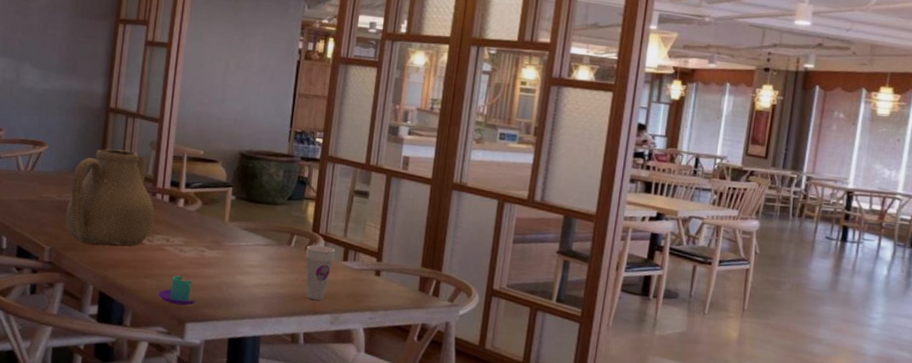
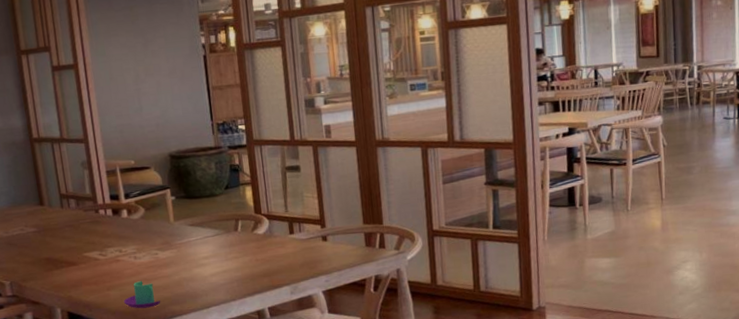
teapot: present [65,148,155,246] -> none [14,175,104,270]
cup: present [306,245,336,300] -> none [253,224,281,276]

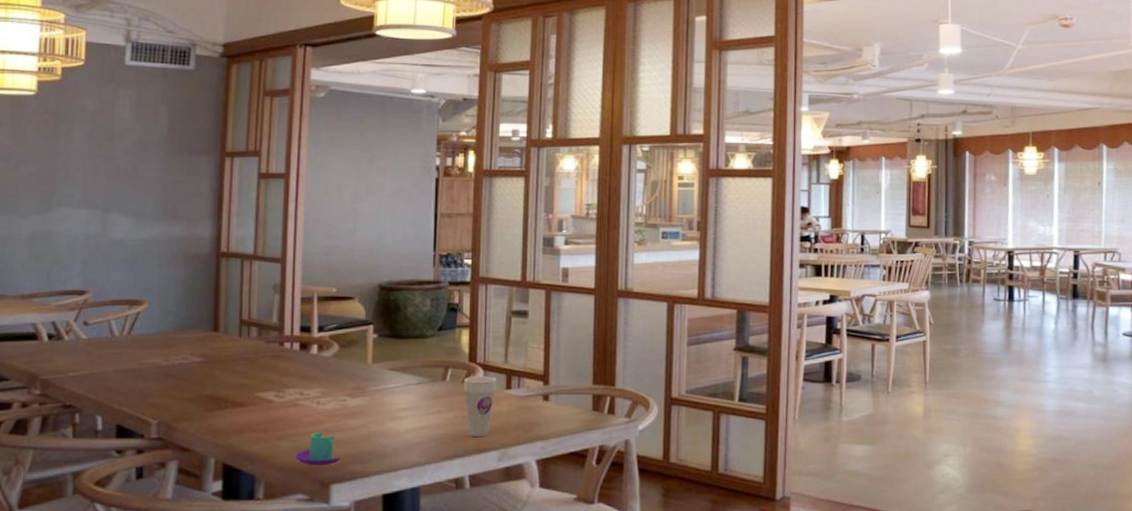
cup: none [253,224,281,276] -> present [464,376,497,437]

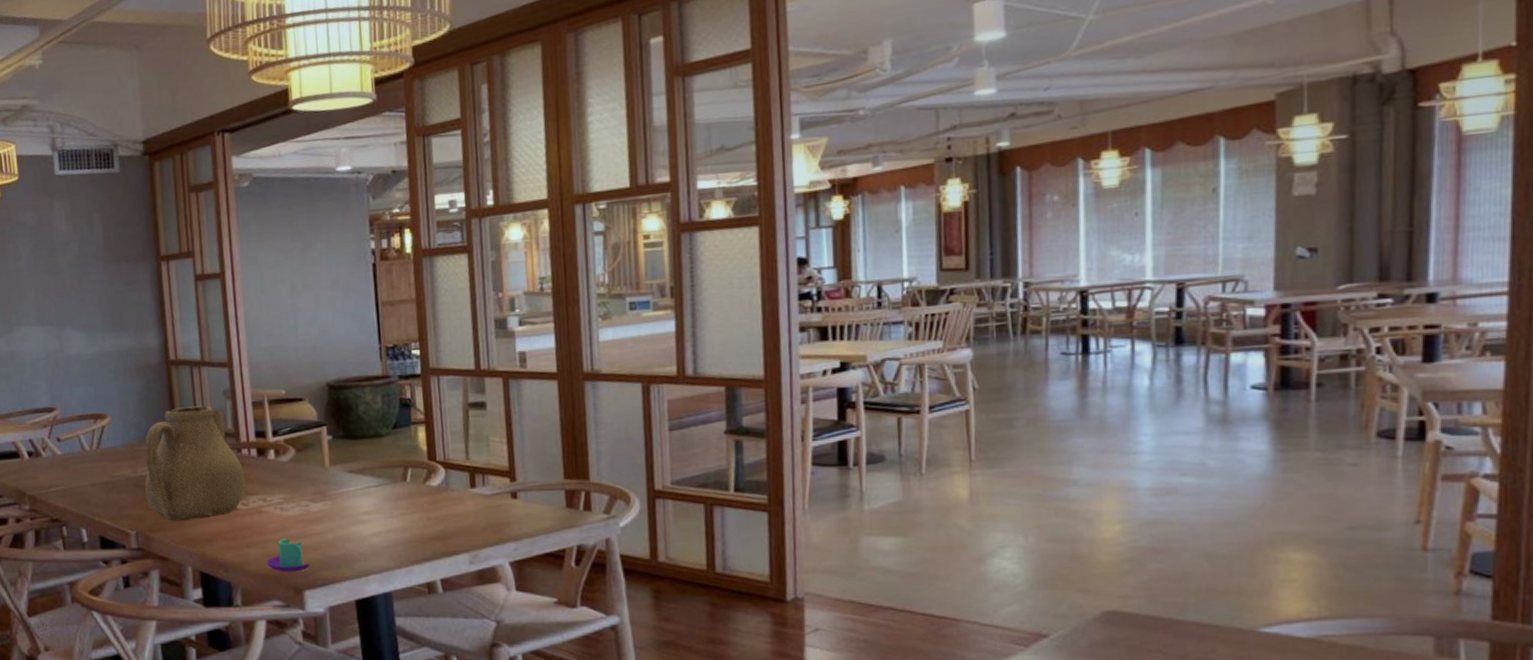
teapot: none [175,298,285,409] -> present [144,406,246,519]
cup: present [464,376,497,437] -> none [425,474,460,539]

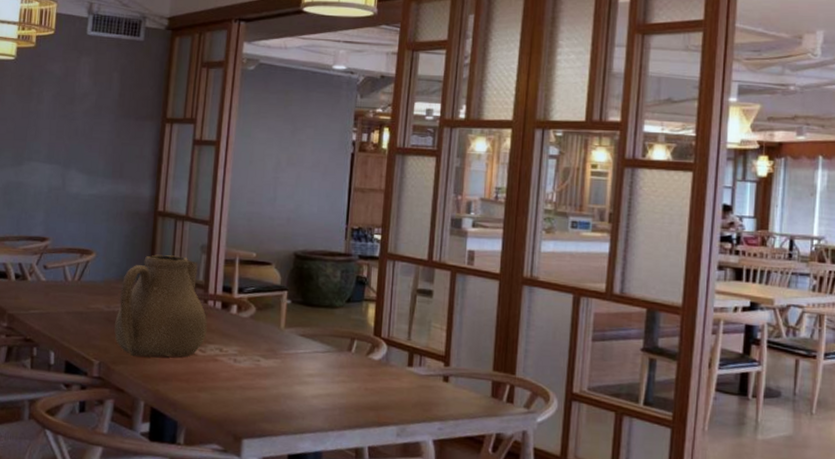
teacup: present [266,538,310,572] -> none [212,387,252,421]

